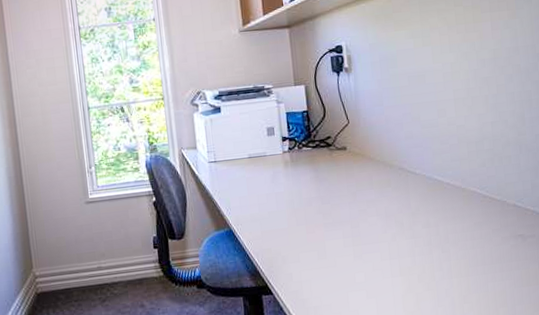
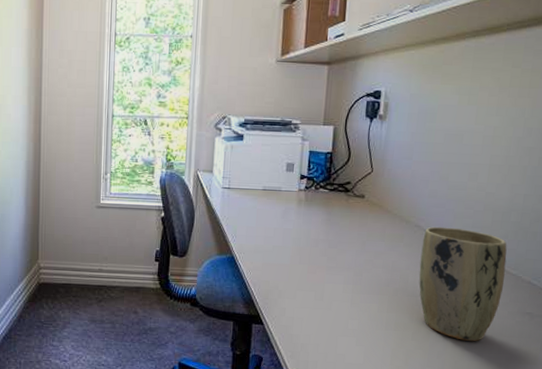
plant pot: none [408,164,492,274] -> present [419,226,507,341]

